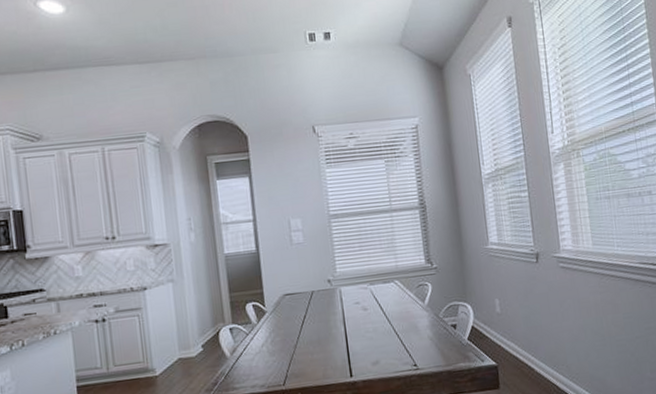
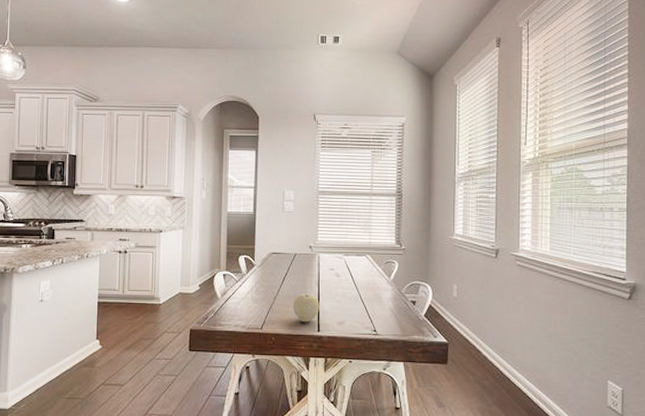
fruit: none [317,335,349,370] -> present [292,293,319,323]

